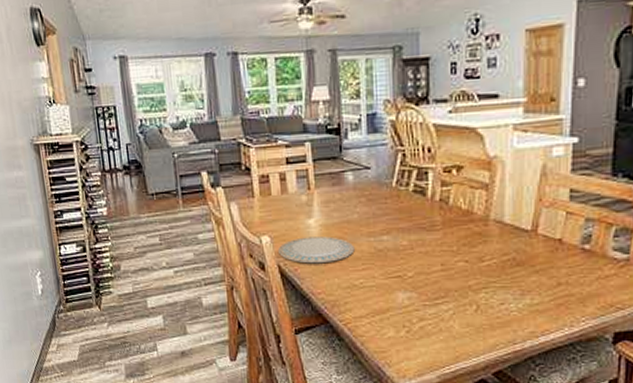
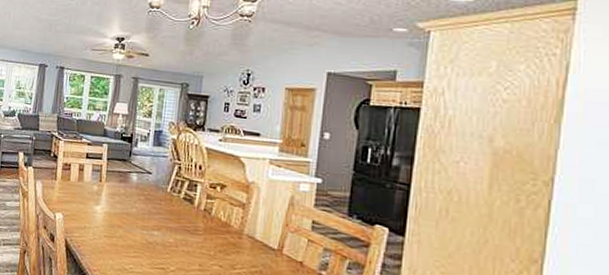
plate: present [279,236,355,264] -> none [68,219,130,246]

